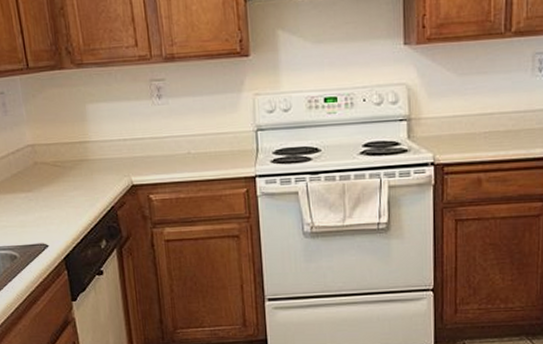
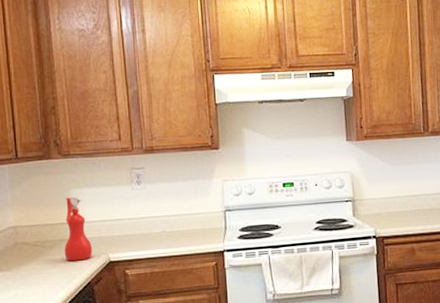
spray bottle: none [82,113,114,184] -> present [64,197,92,262]

